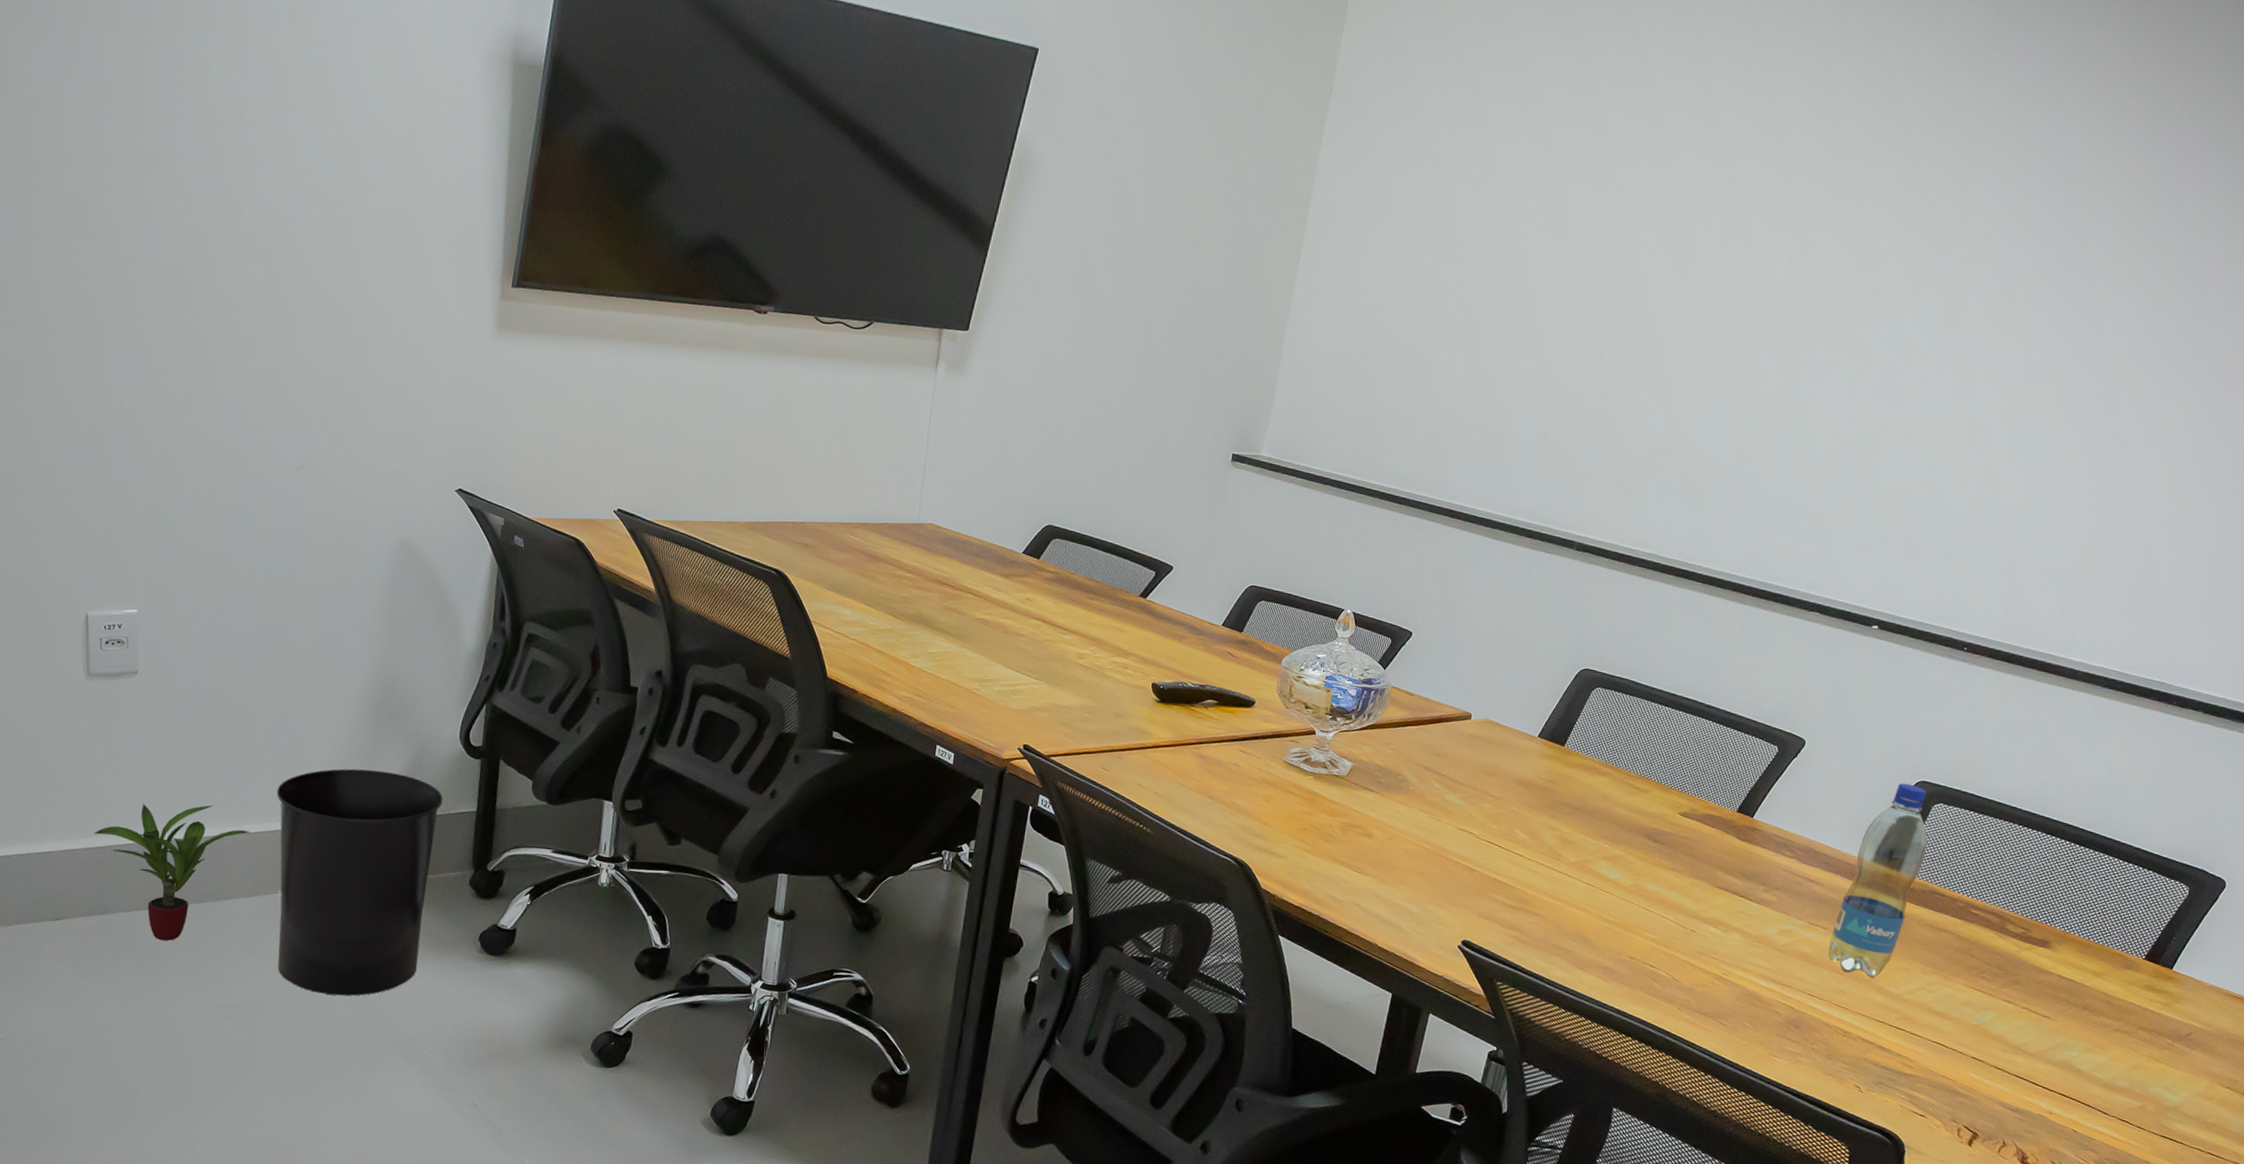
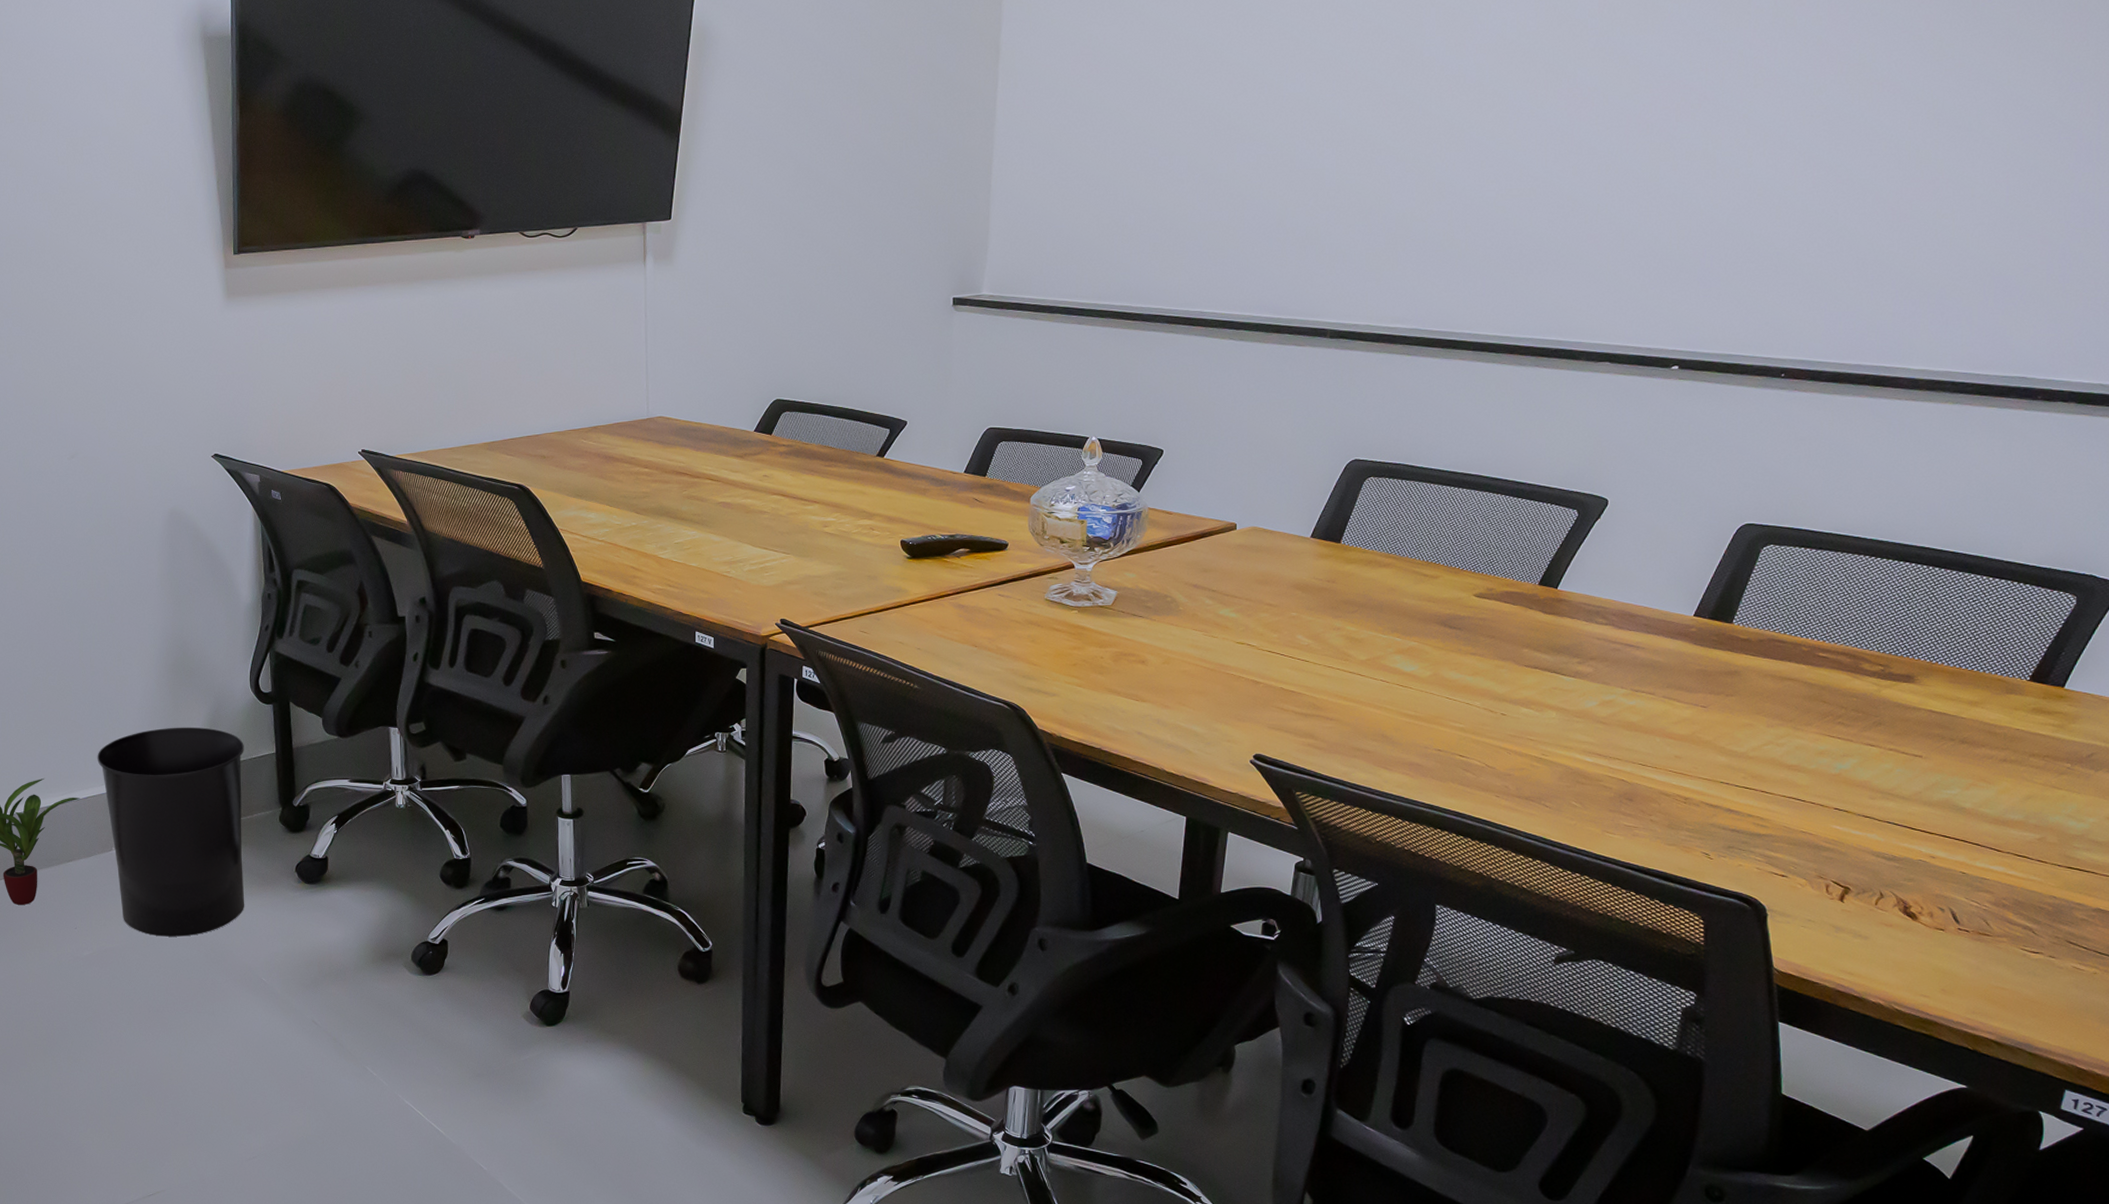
bottle: present [1827,783,1927,978] -> none [1657,529,1759,739]

